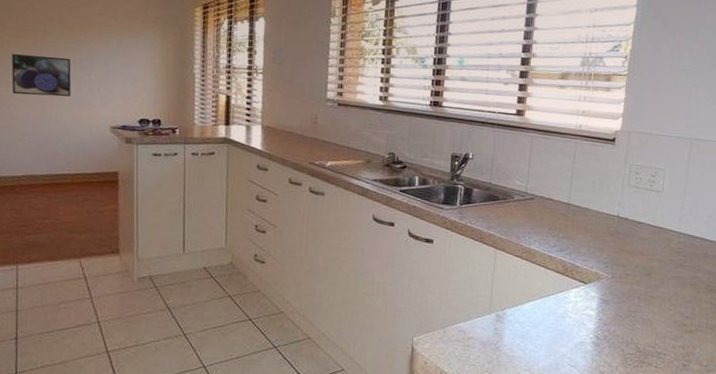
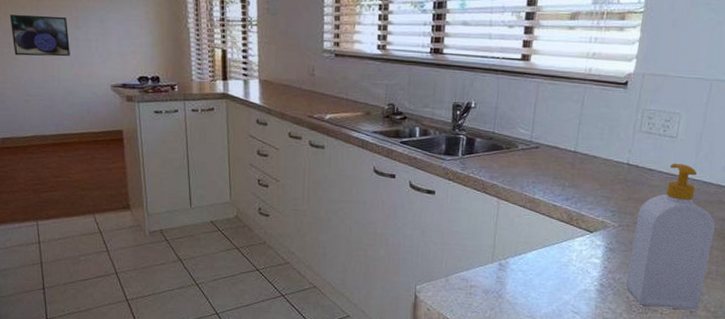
soap bottle: none [620,217,703,364] -> present [626,164,715,311]

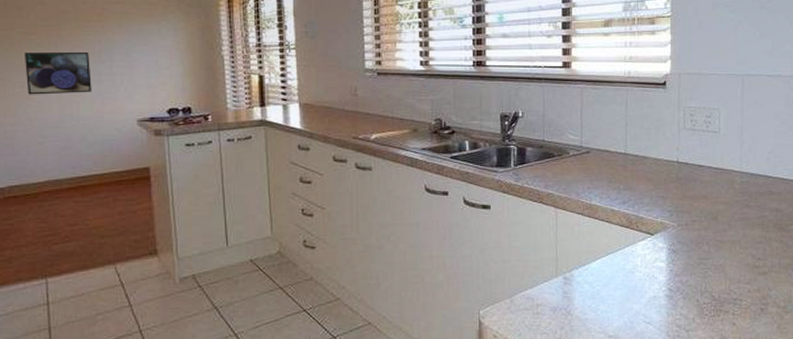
soap bottle: present [626,164,715,311] -> none [693,158,770,308]

